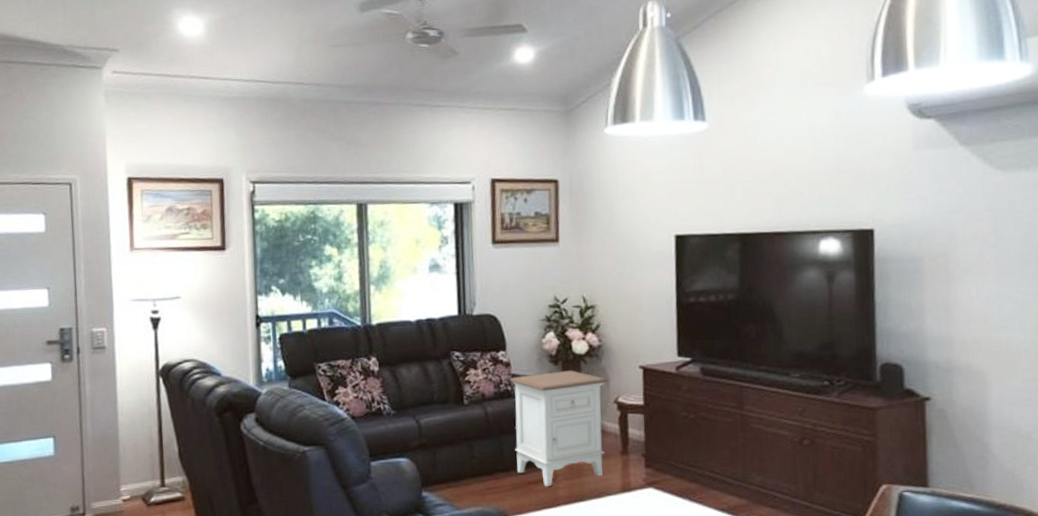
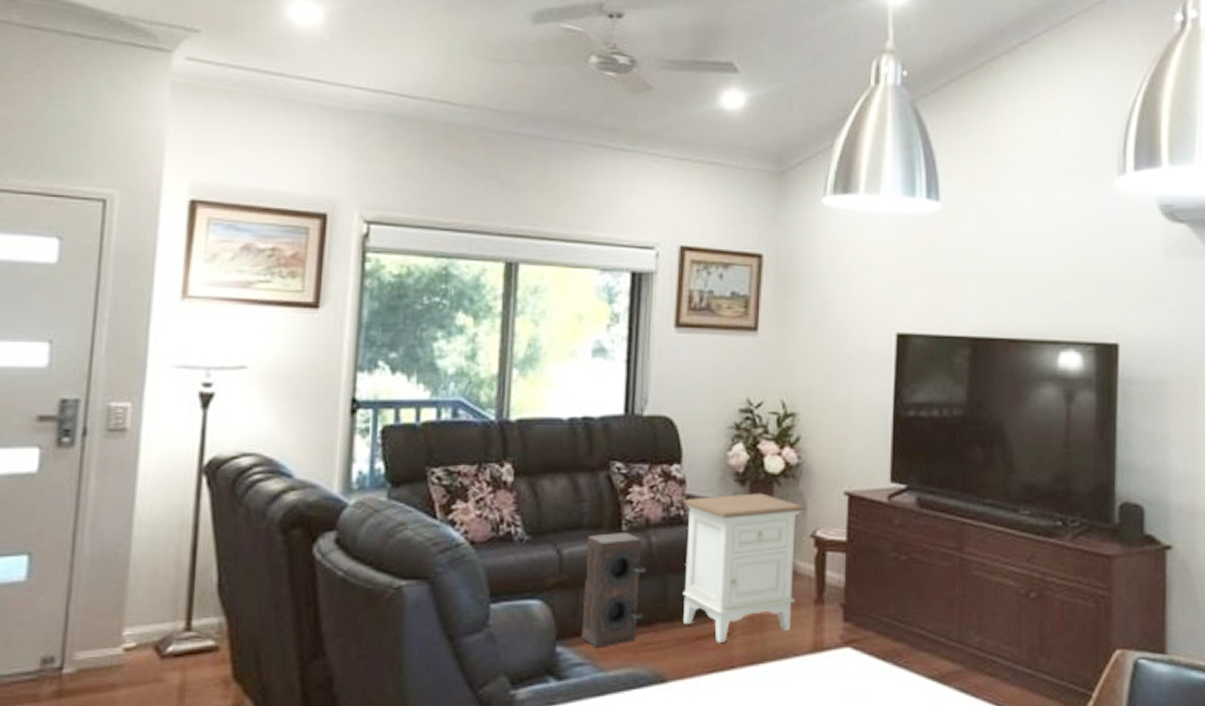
speaker: none [438,405,487,492] -> present [581,533,646,647]

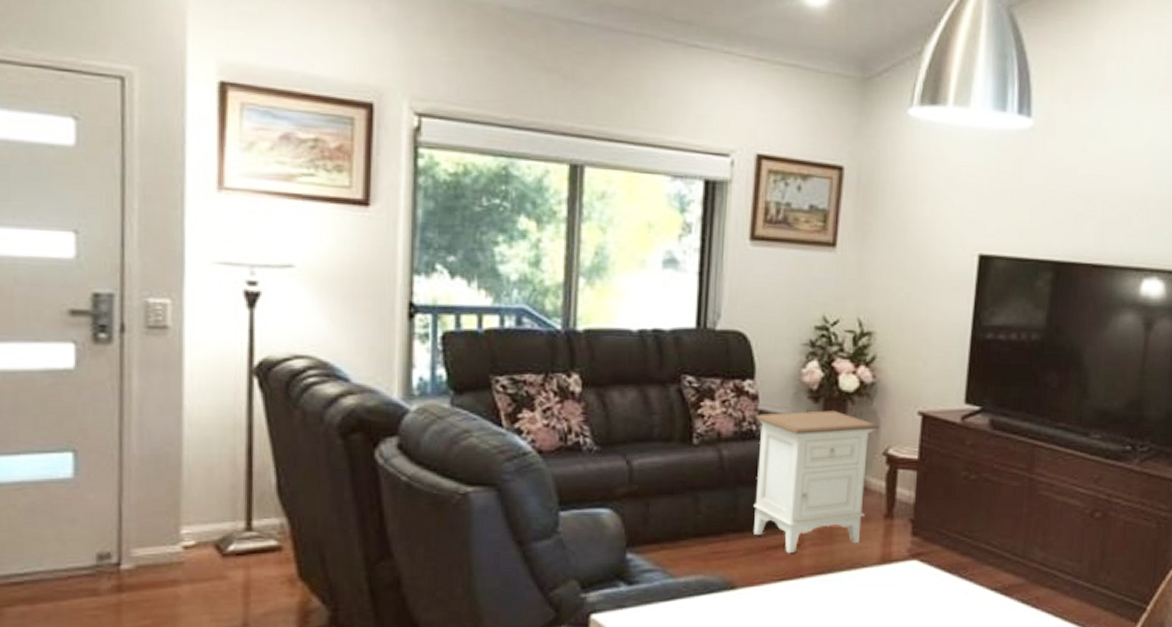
speaker: present [581,533,646,647] -> none [651,445,717,555]

